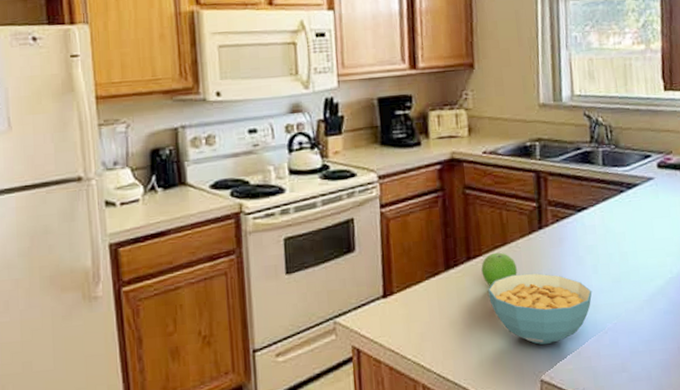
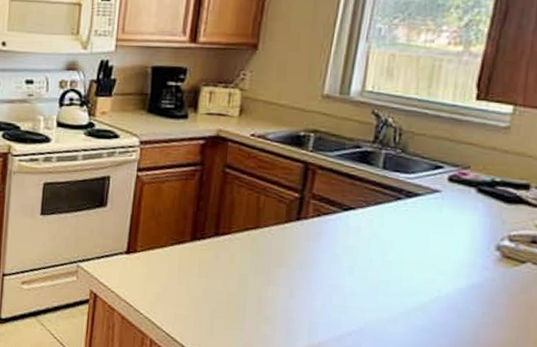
fruit: present [481,252,517,287] -> none [227,234,265,265]
cereal bowl: present [488,273,592,345] -> none [230,258,343,332]

